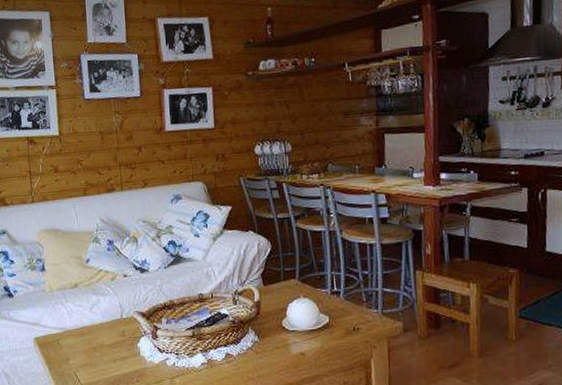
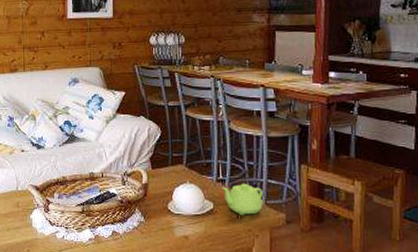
teapot: none [337,293,379,327] -> present [222,183,263,216]

